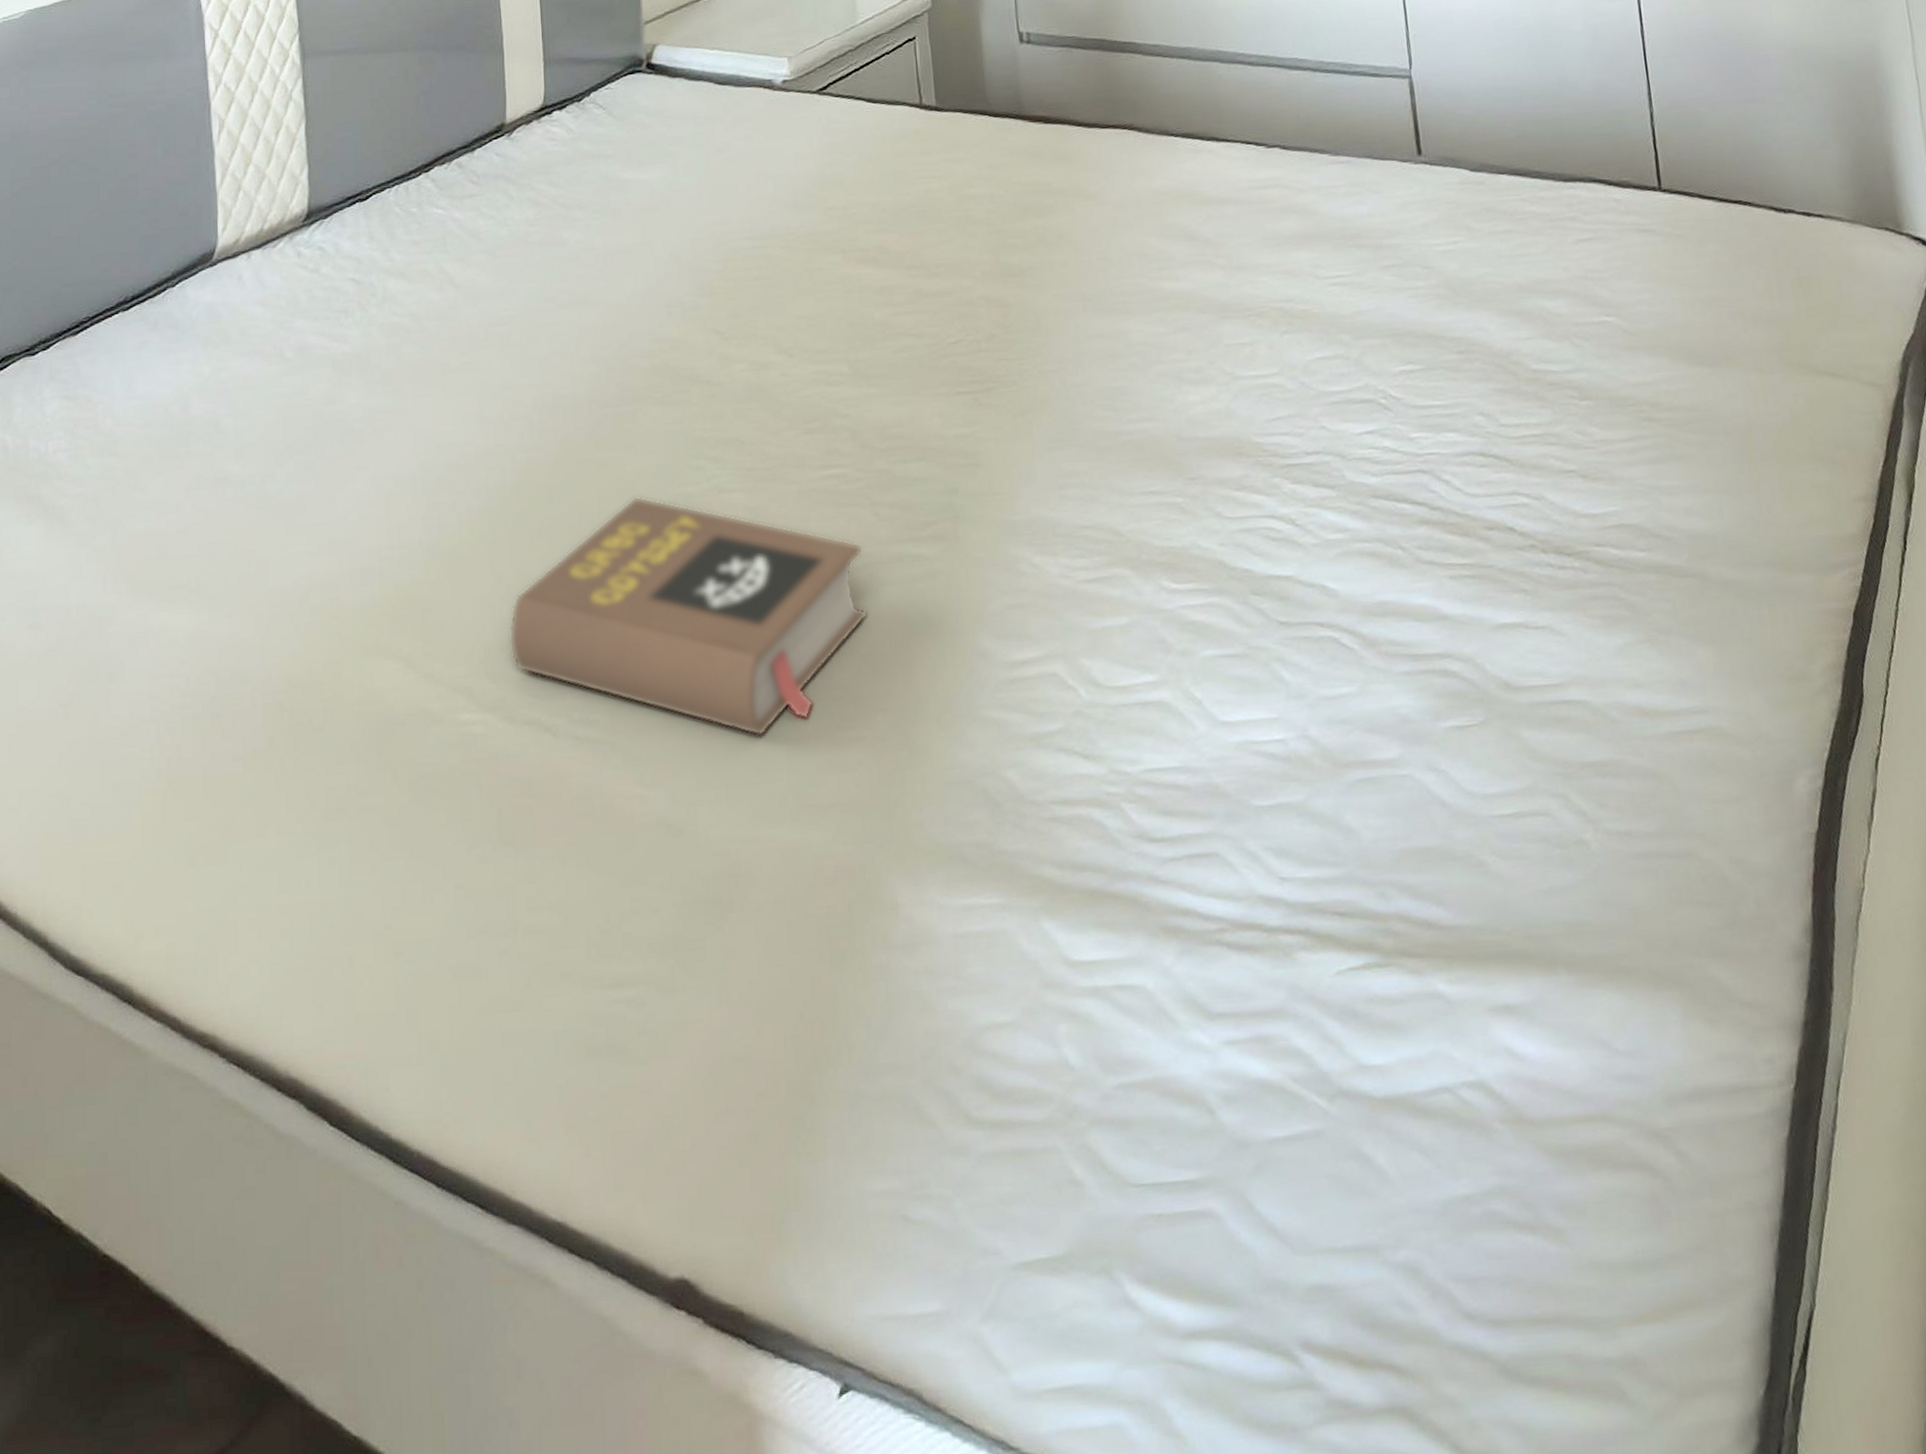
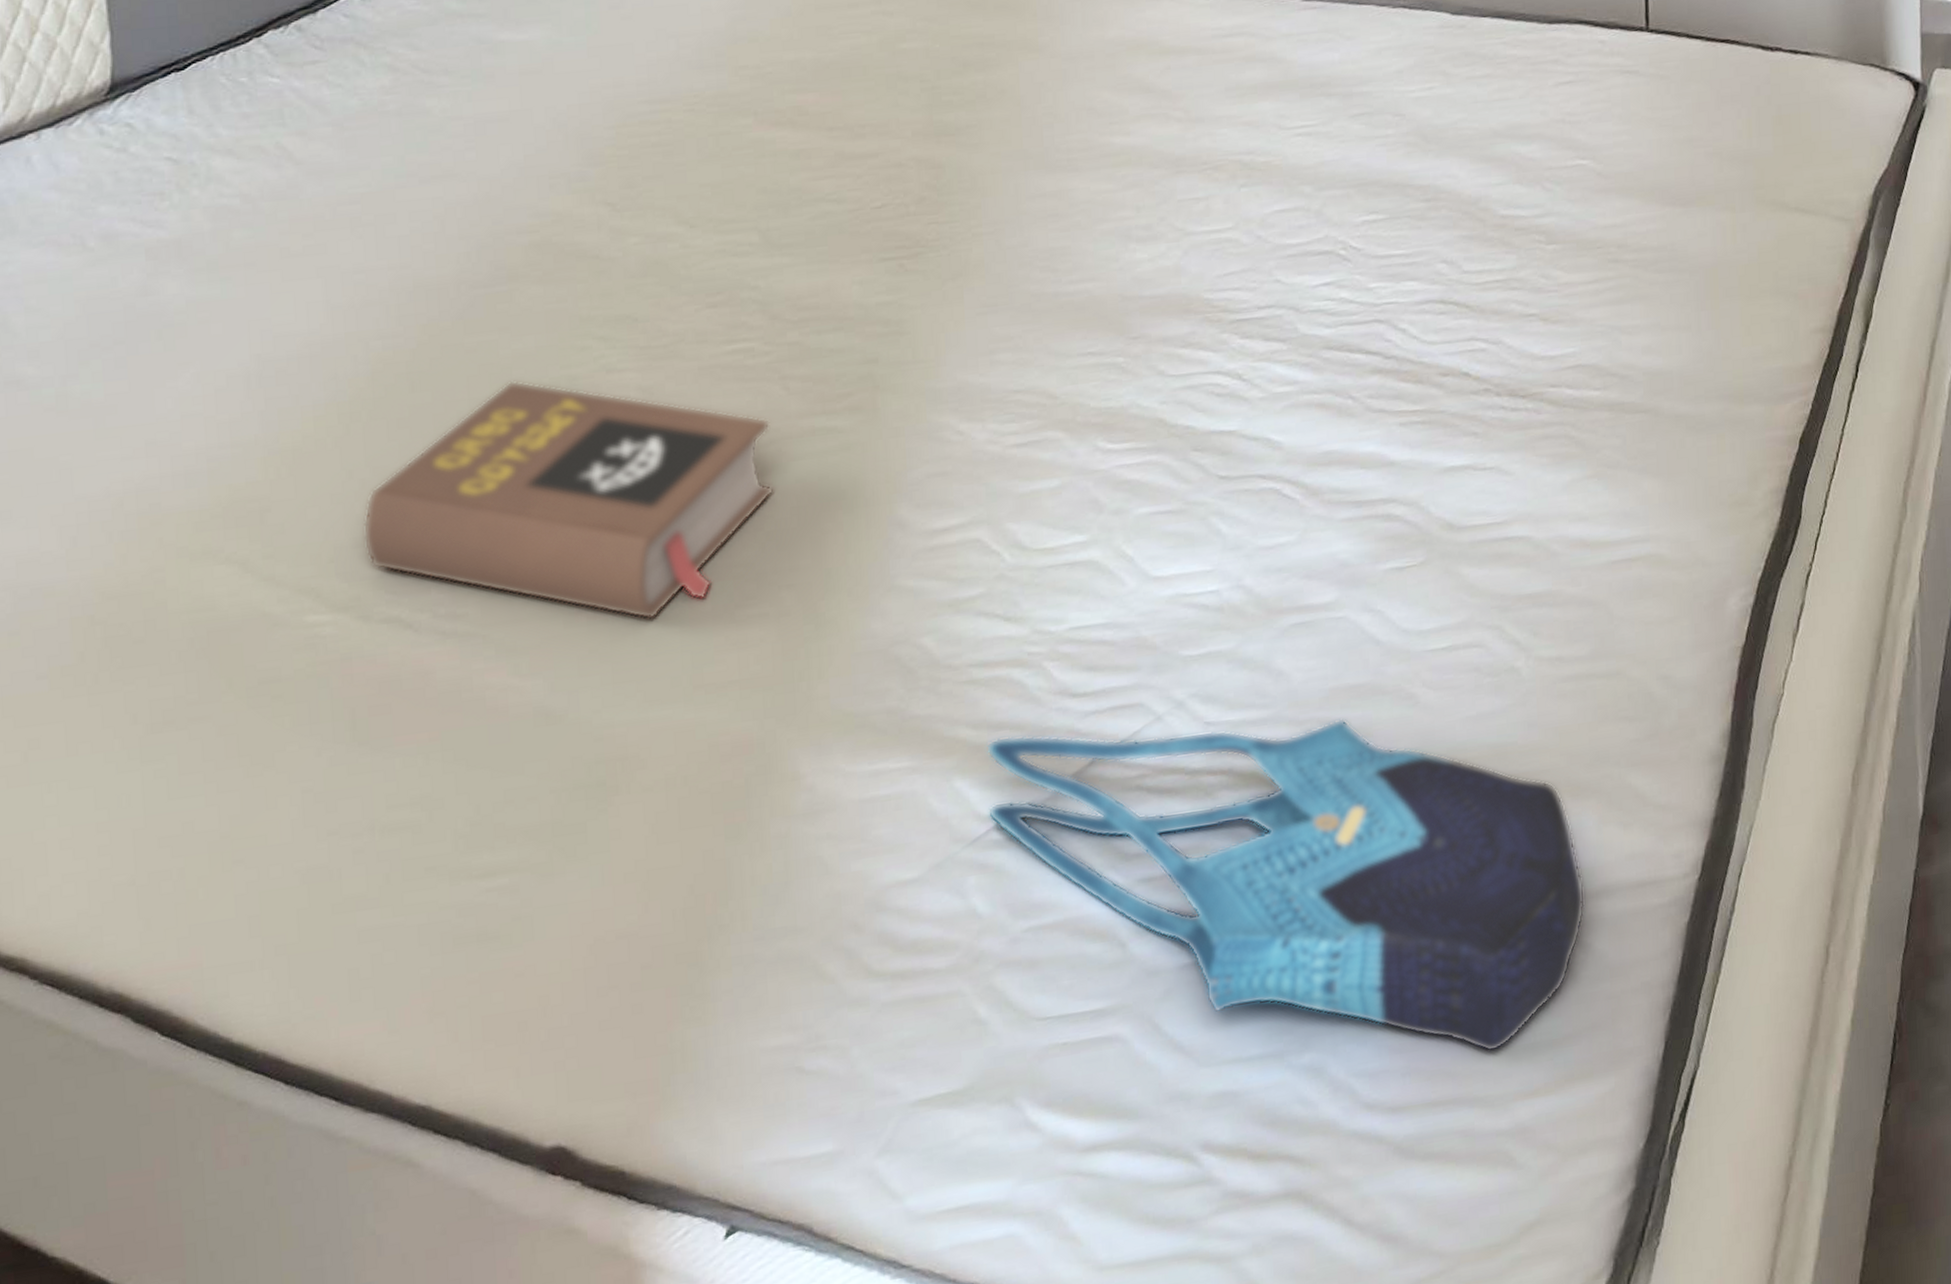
tote bag: none [1070,878,1678,1267] -> present [985,718,1586,1053]

